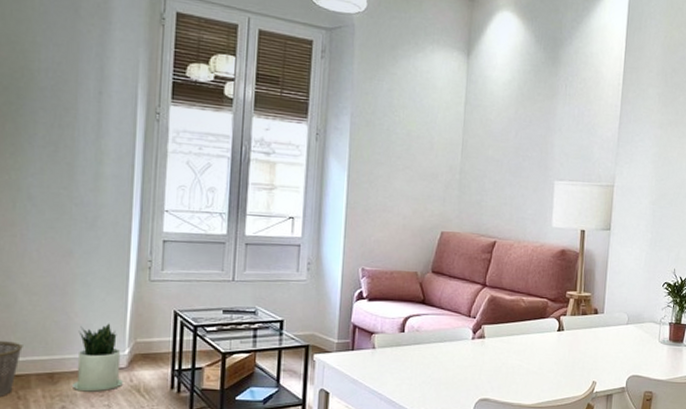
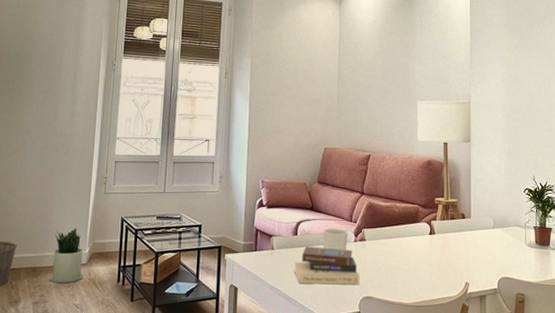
books: none [399,345,477,387] -> present [294,246,360,285]
mug: none [434,325,465,349] -> present [322,229,347,250]

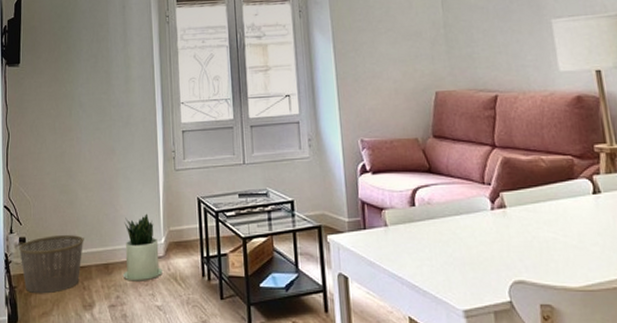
books: present [294,246,360,285] -> none [416,219,506,268]
mug: present [322,229,347,250] -> none [448,195,483,222]

